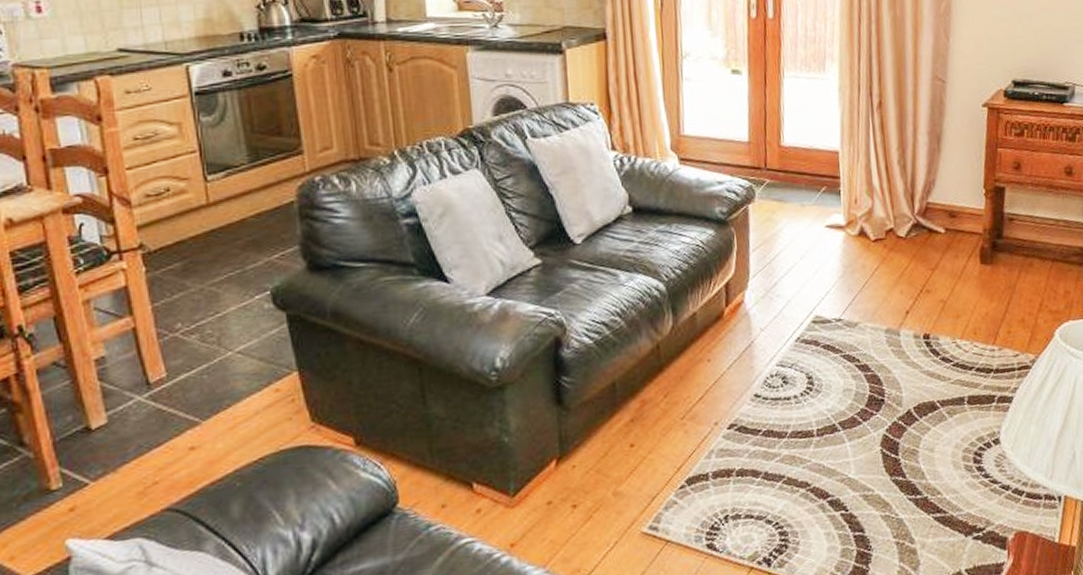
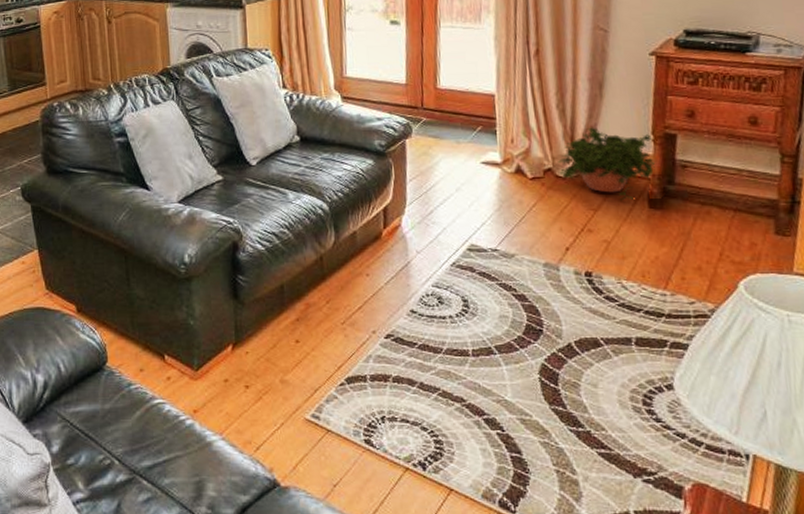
potted plant: none [899,183,987,258] -> present [558,127,656,201]

